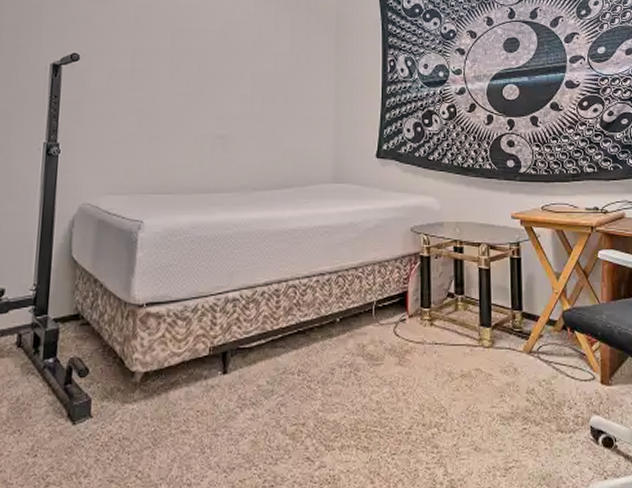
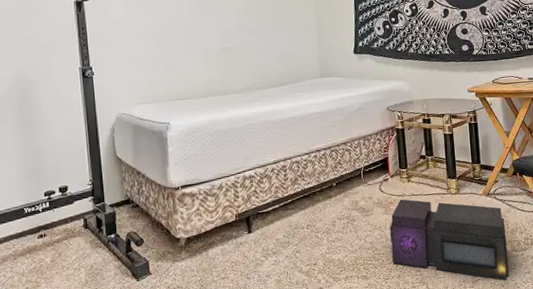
air purifier: none [403,348,552,471] -> present [390,199,509,281]

